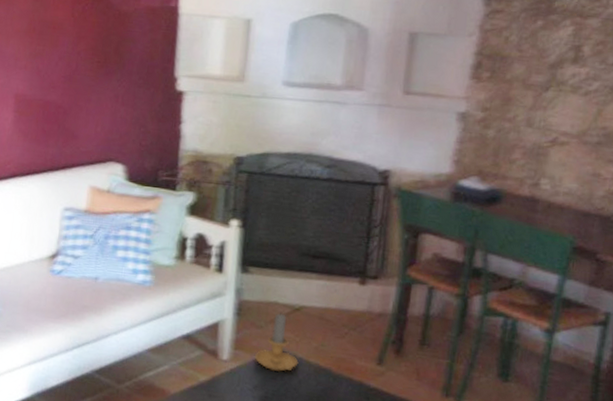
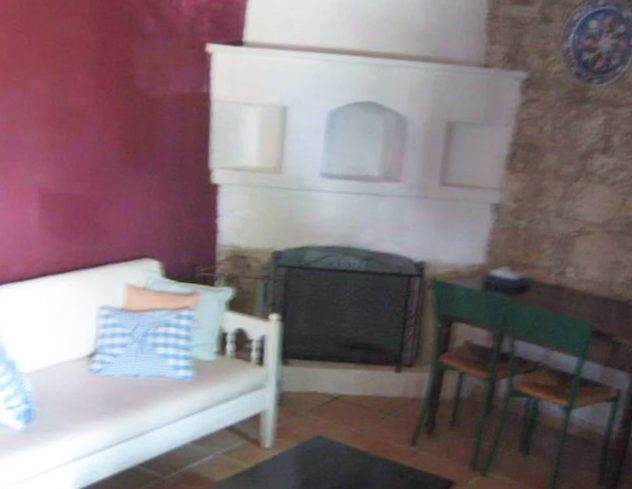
candle: present [254,312,299,372] -> none [295,401,338,457]

